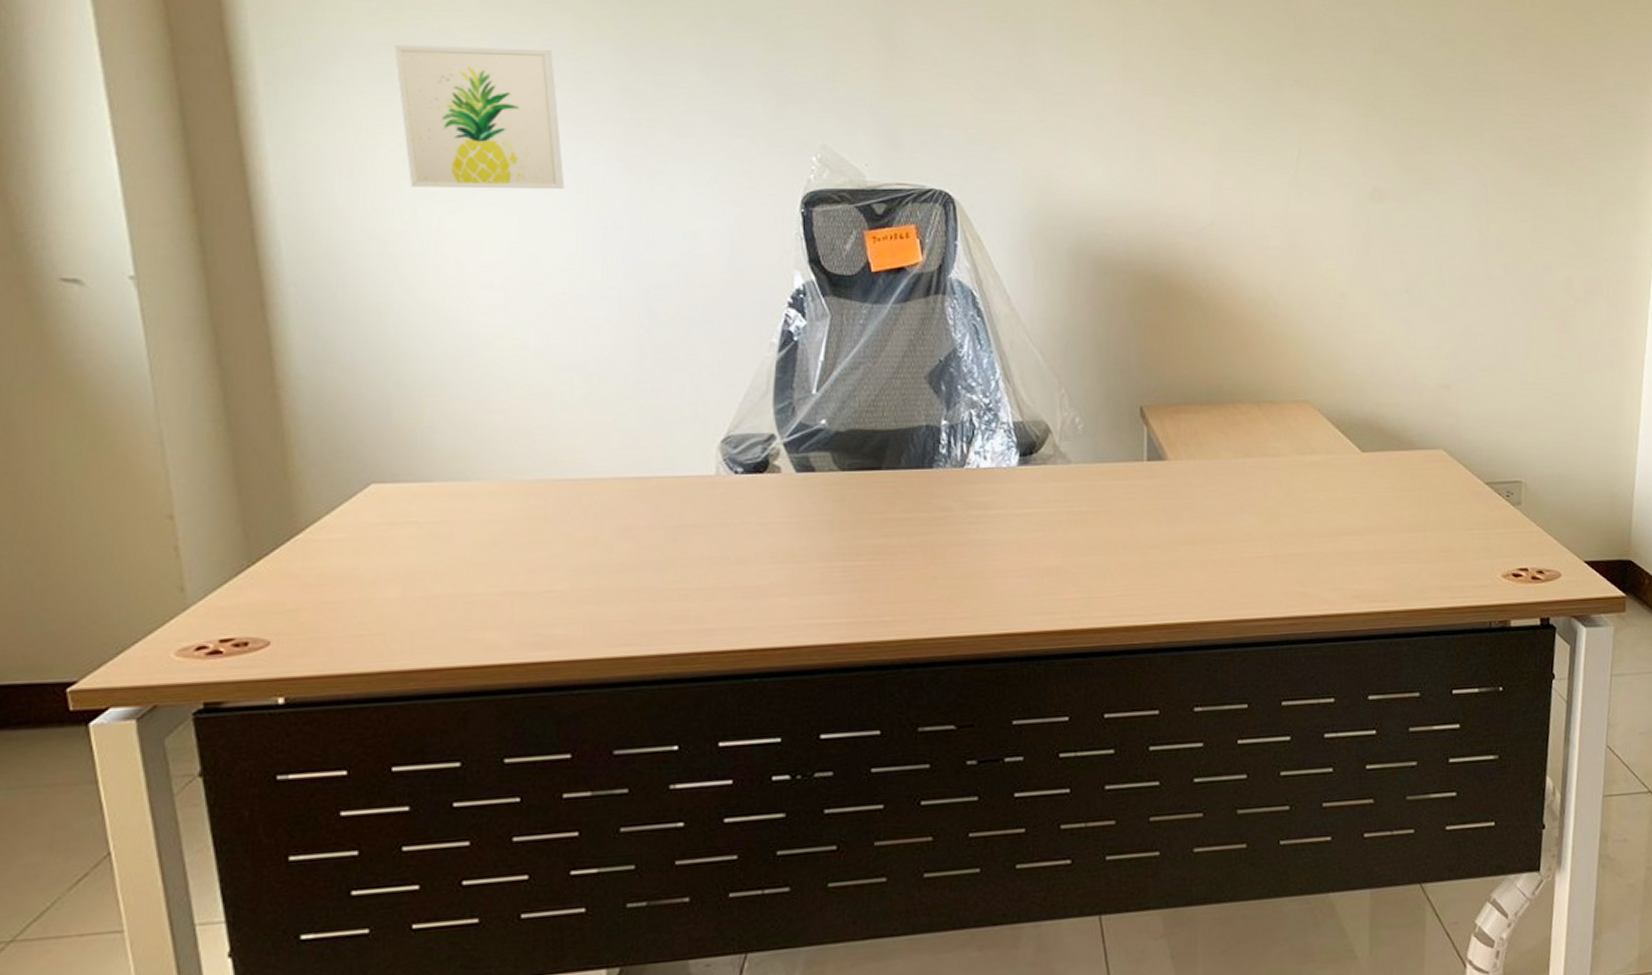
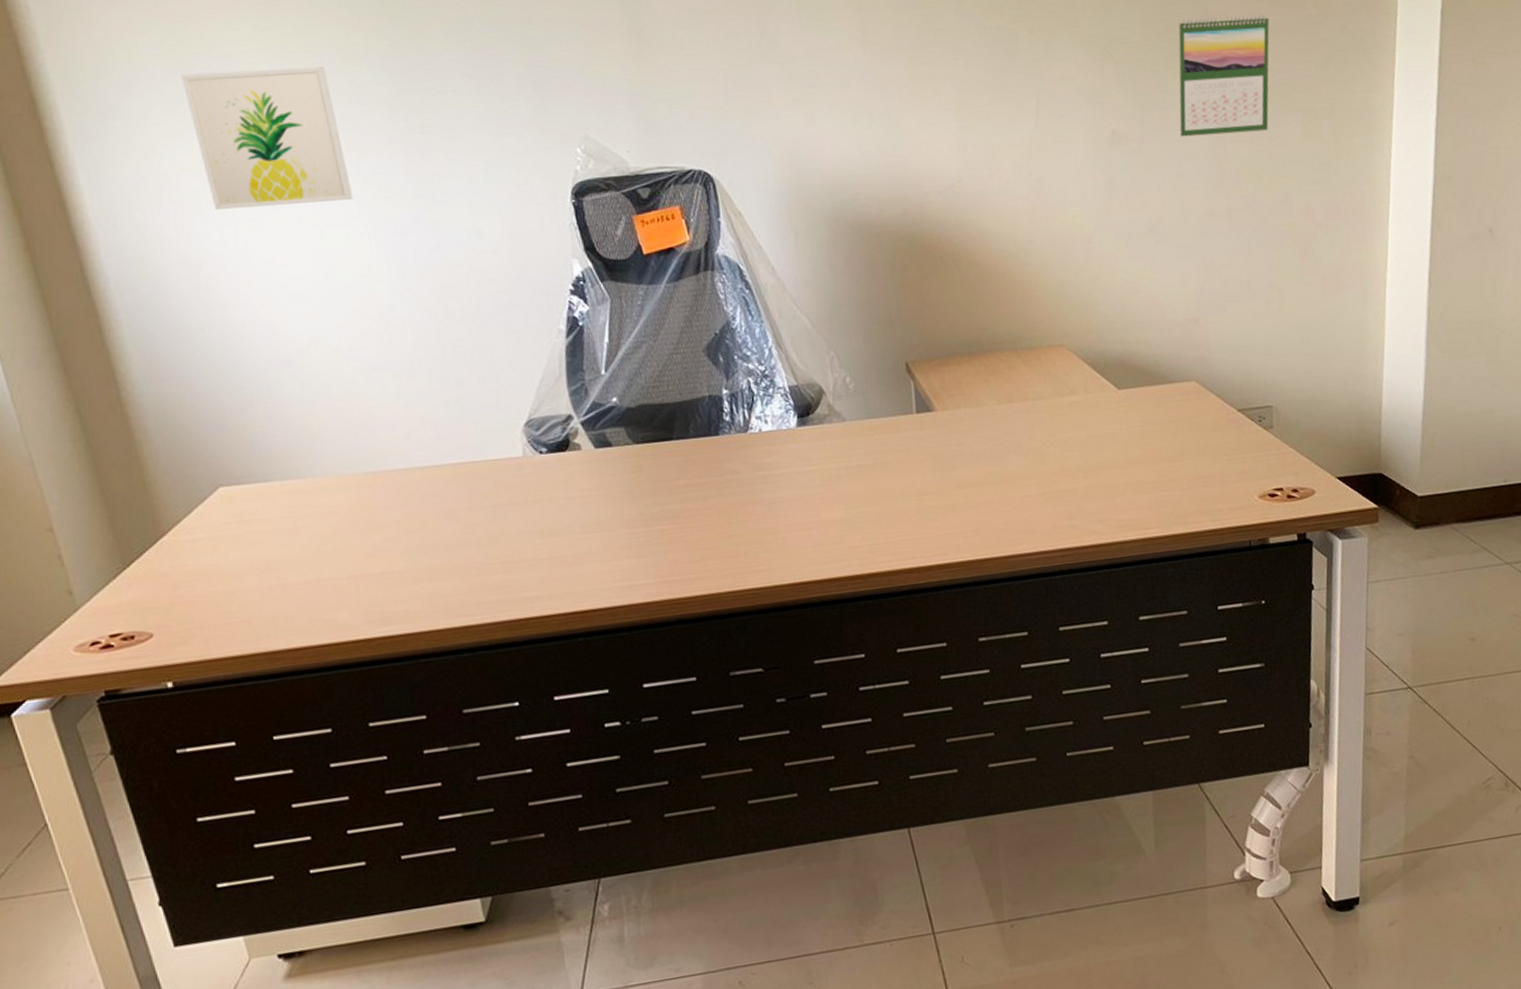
calendar: none [1442,83,1539,201] -> present [1178,15,1270,137]

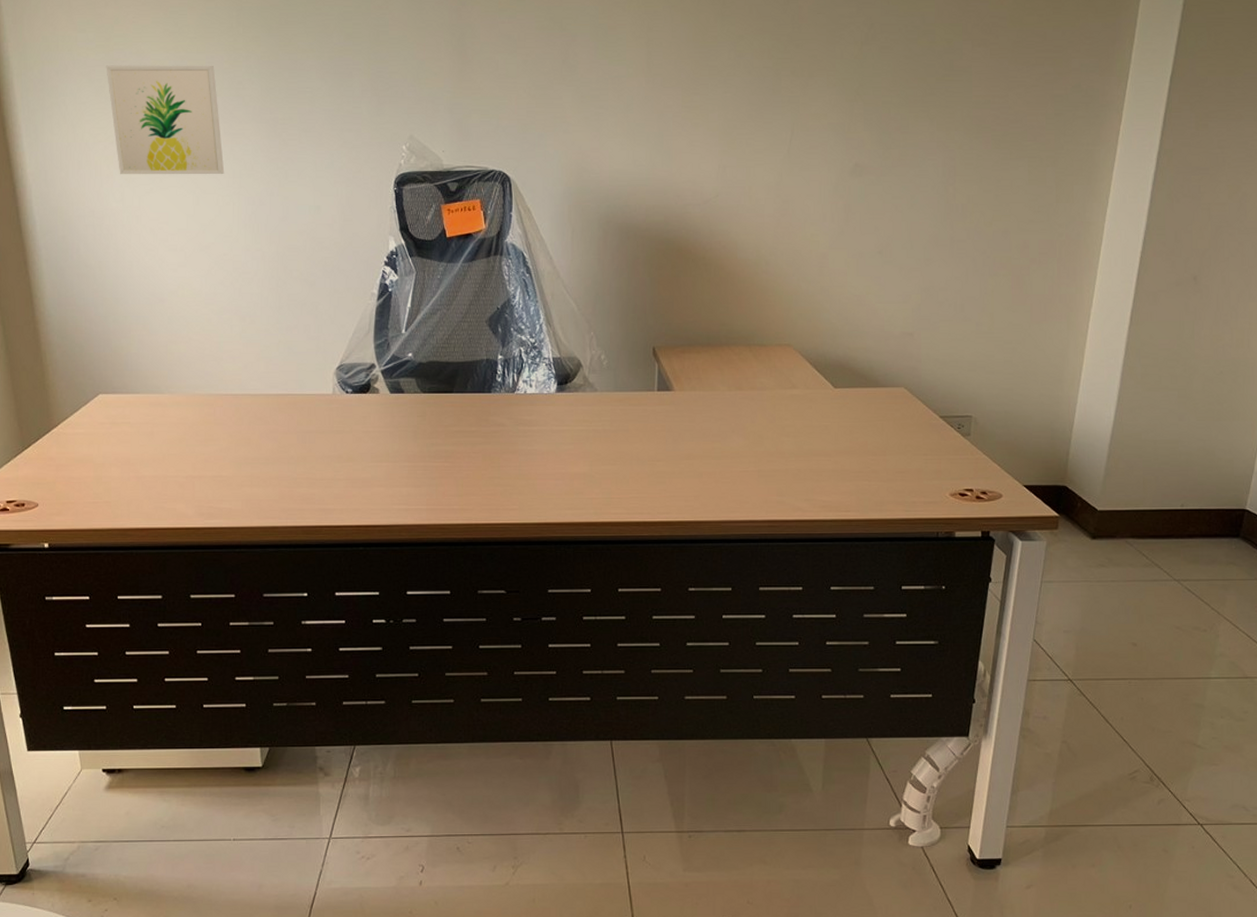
calendar: present [1178,15,1270,137] -> none [915,68,1008,173]

